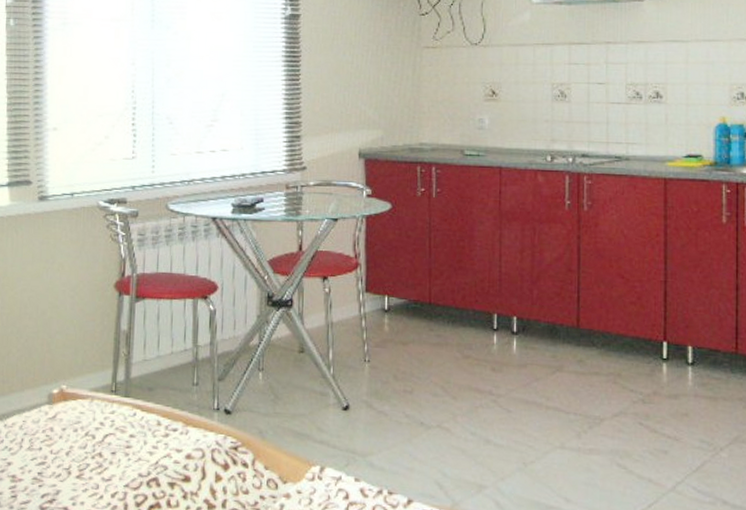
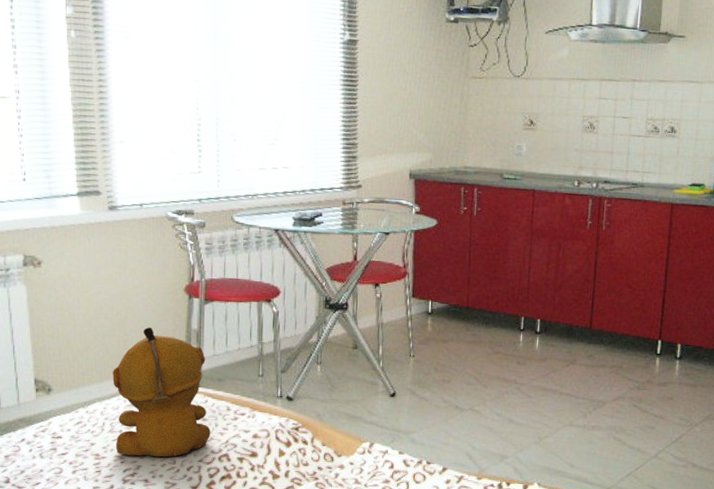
stuffed bear: none [34,328,139,481] -> present [112,327,211,458]

